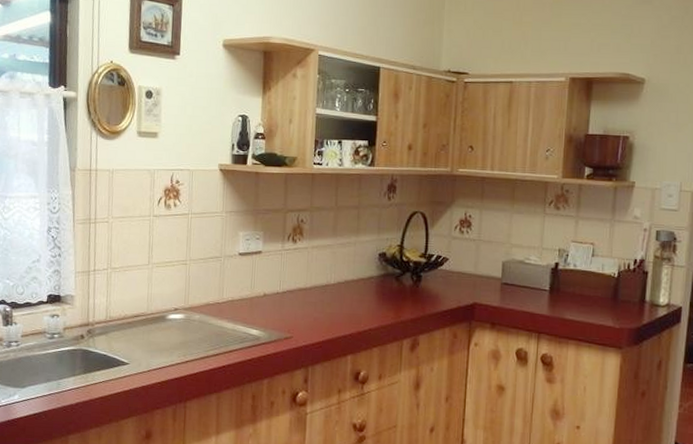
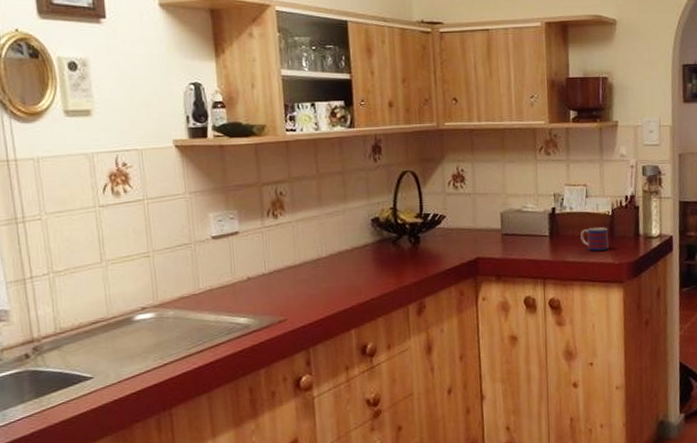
mug: none [582,288,612,313] -> present [580,227,609,251]

